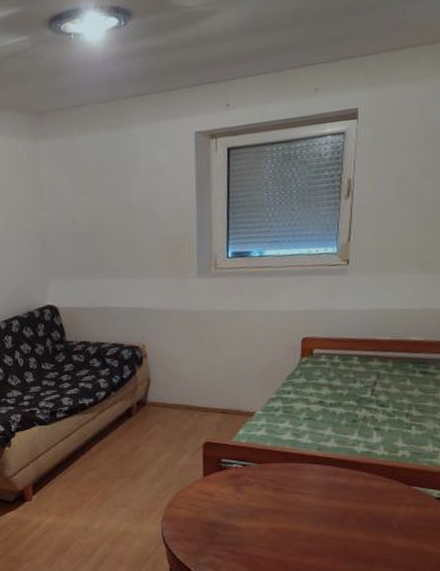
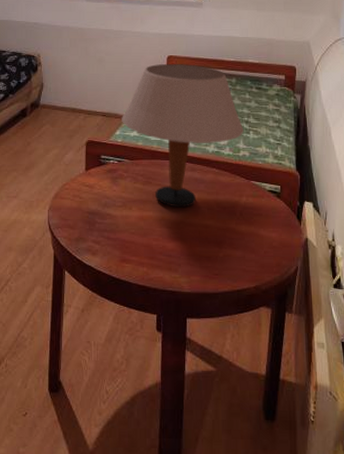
table lamp: none [245,346,404,518] -> present [122,63,244,208]

